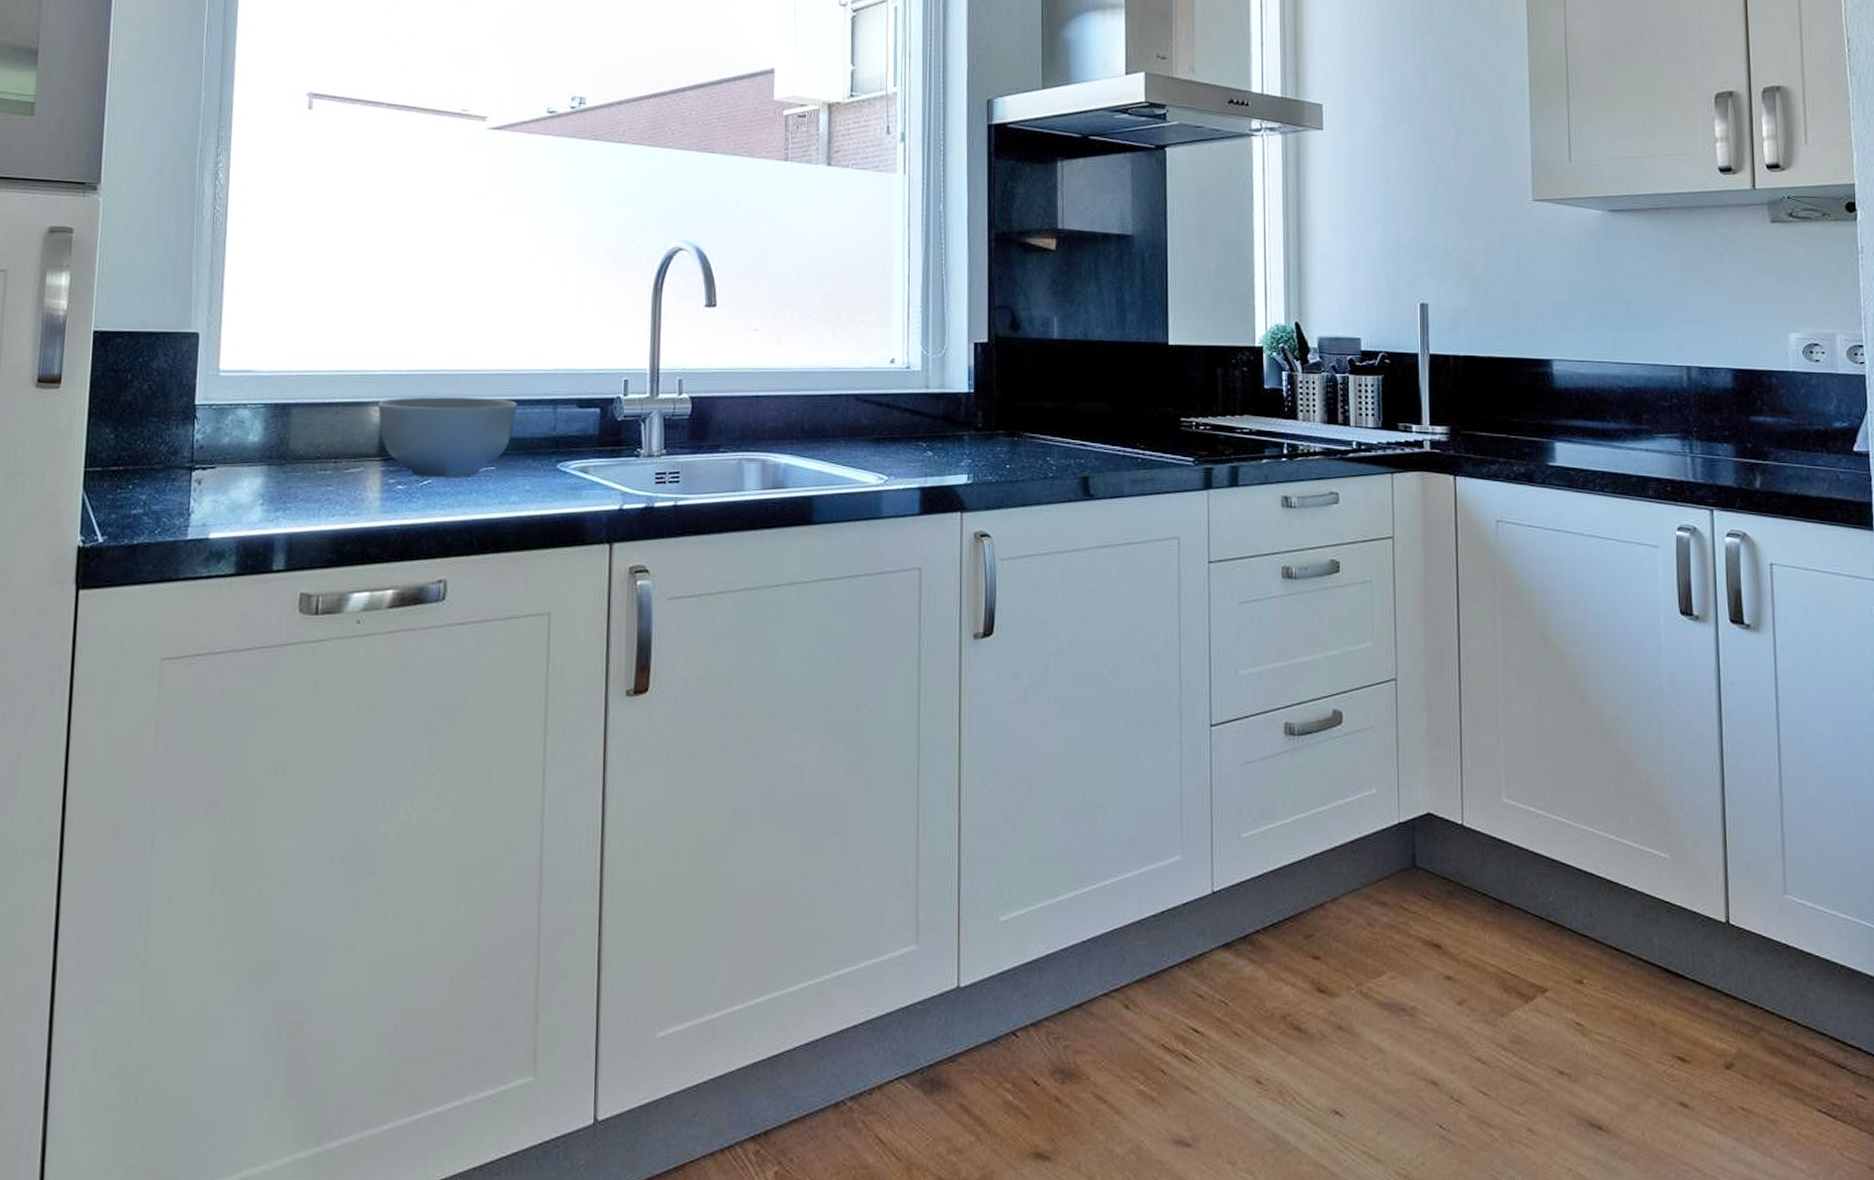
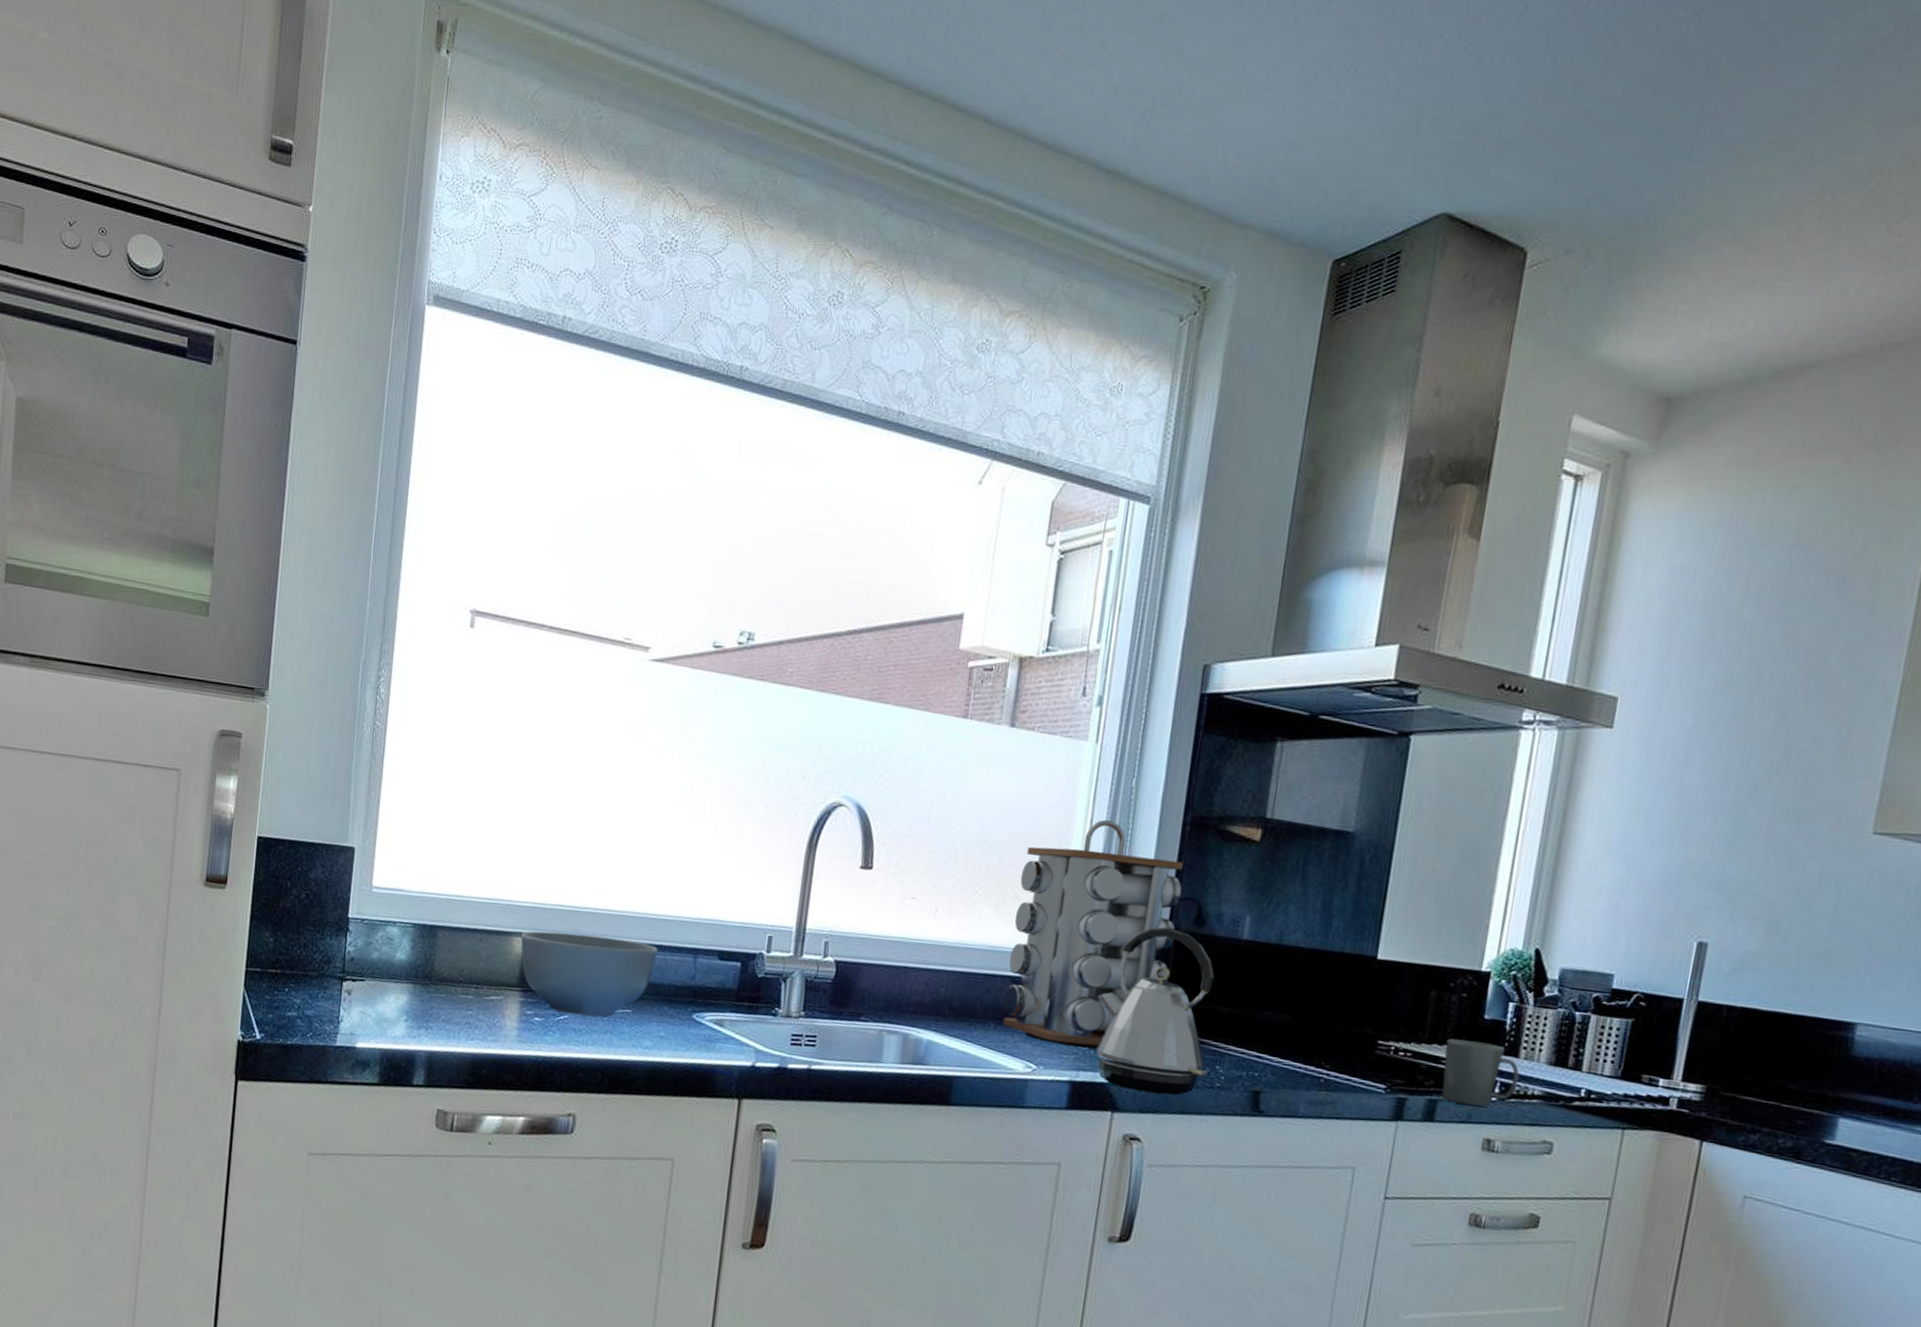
spice rack: none [850,242,995,455] -> present [1003,819,1184,1049]
kettle: none [935,334,1041,490] -> present [1095,926,1214,1096]
mug: none [1237,409,1301,467] -> present [1441,1038,1520,1107]

